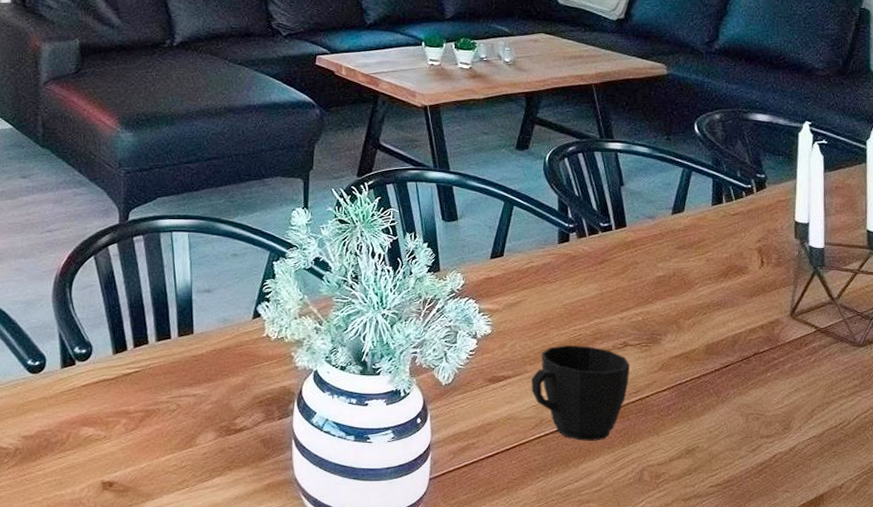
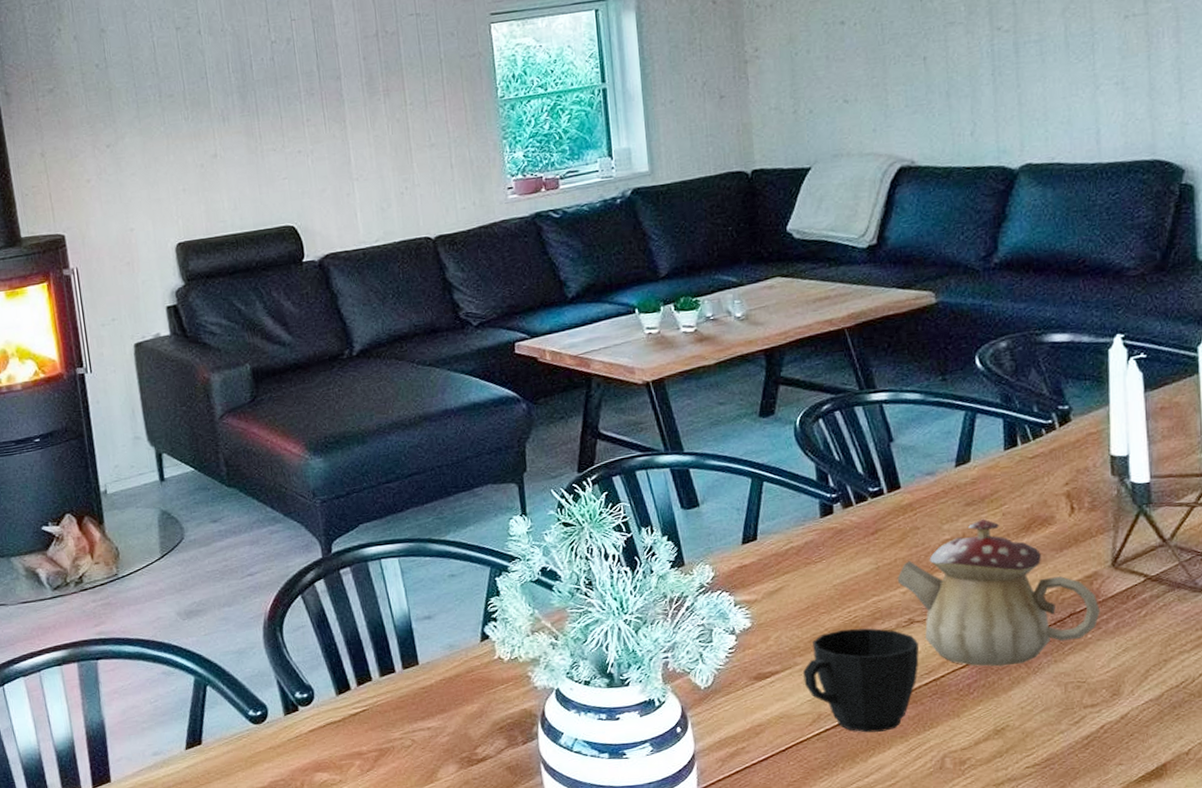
teapot: none [617,261,779,393] -> present [897,518,1100,667]

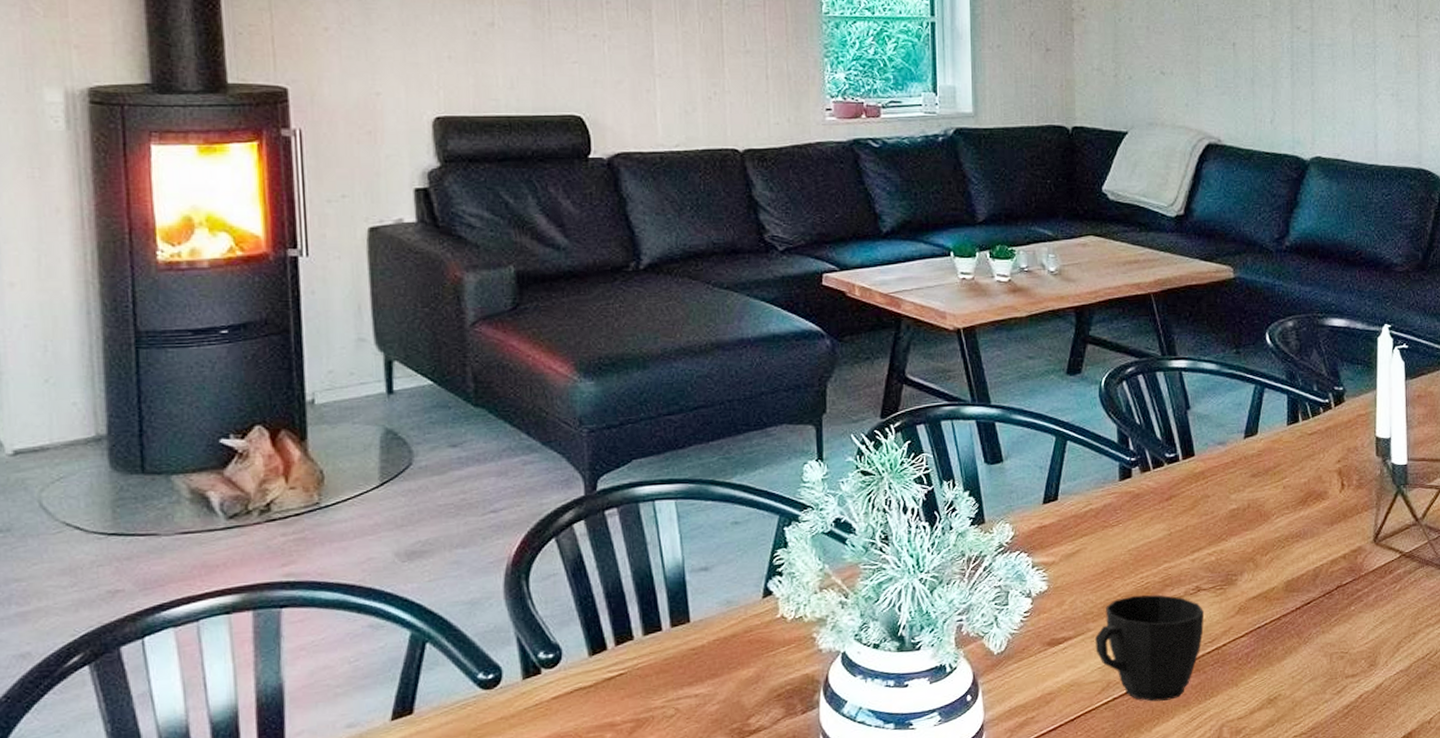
teapot: present [897,518,1100,667] -> none [1187,490,1362,637]

